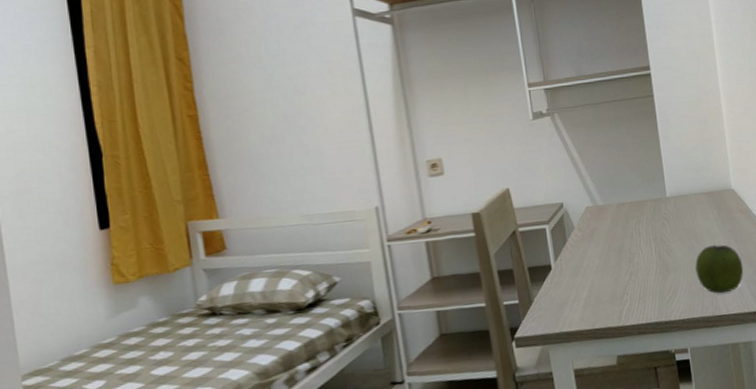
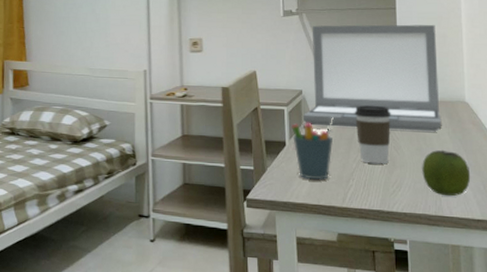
pen holder: none [555,228,603,302] -> present [292,117,333,180]
laptop: none [566,109,711,242] -> present [302,24,442,132]
coffee cup: none [621,207,662,273] -> present [354,105,391,164]

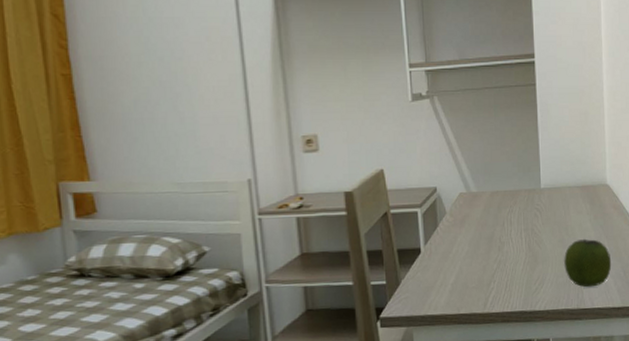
pen holder: present [292,117,333,180] -> none [426,215,472,287]
laptop: present [302,24,442,132] -> none [438,100,584,227]
coffee cup: present [354,105,391,164] -> none [493,198,533,262]

